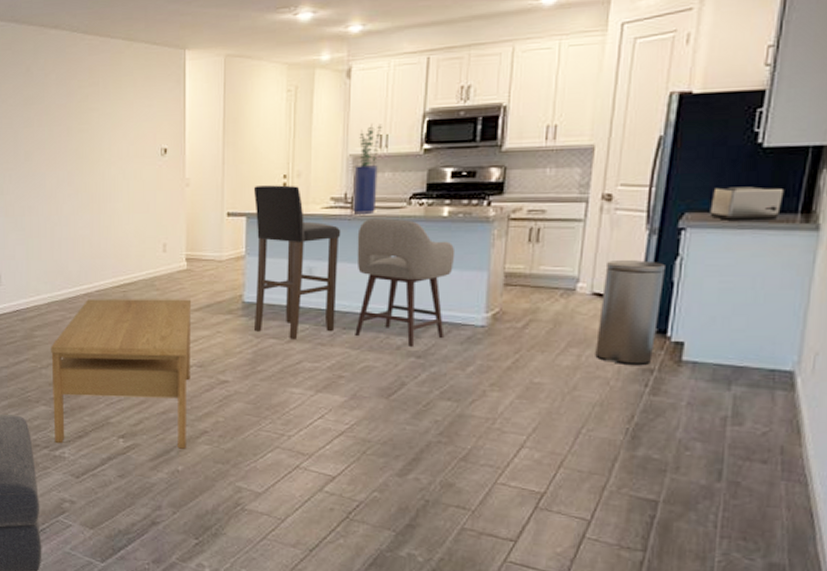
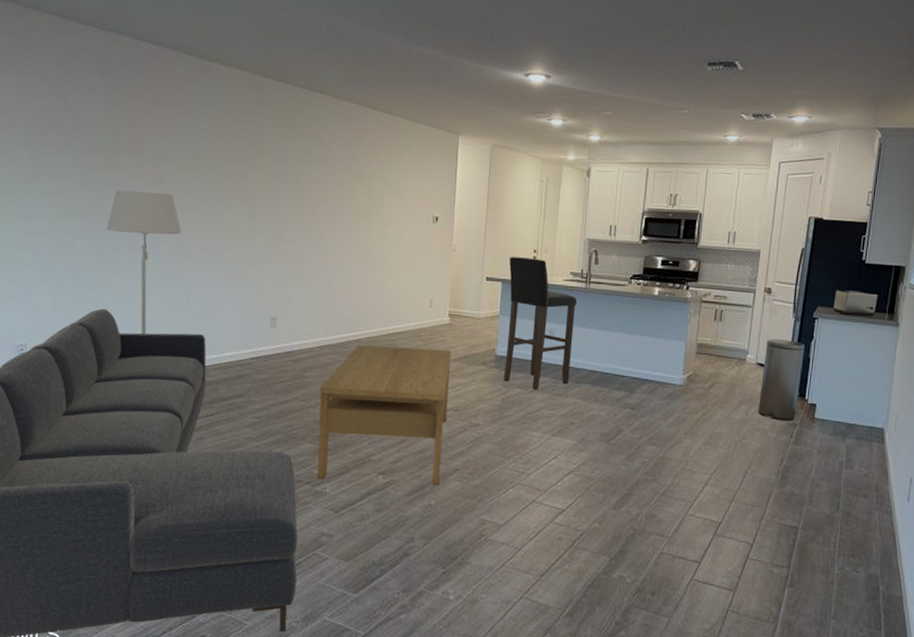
vase: present [353,124,382,214] -> none [587,216,612,288]
bar stool: present [355,218,456,348] -> none [585,292,663,401]

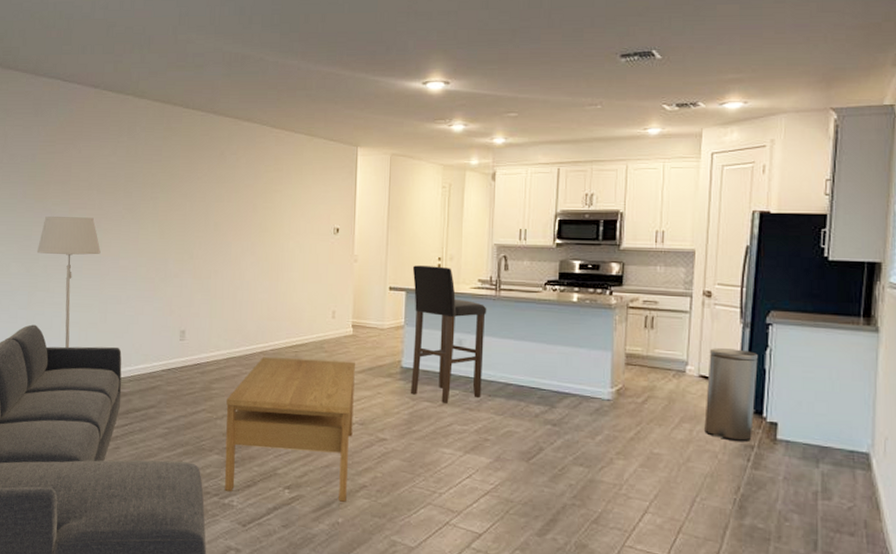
toaster: present [833,290,878,316] -> none [790,291,849,321]

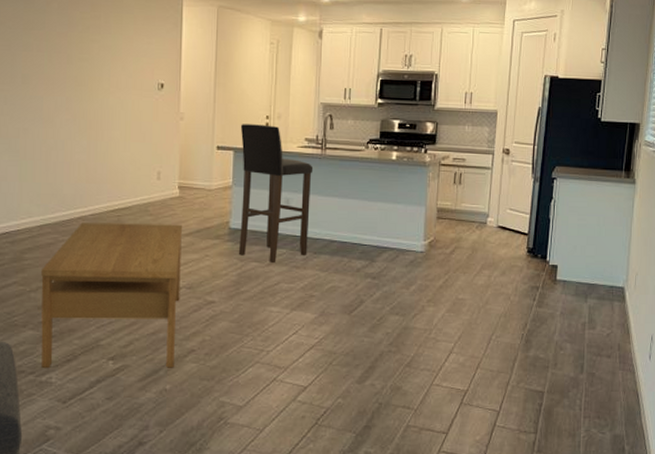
pedal bin: present [704,348,758,442] -> none [500,201,544,284]

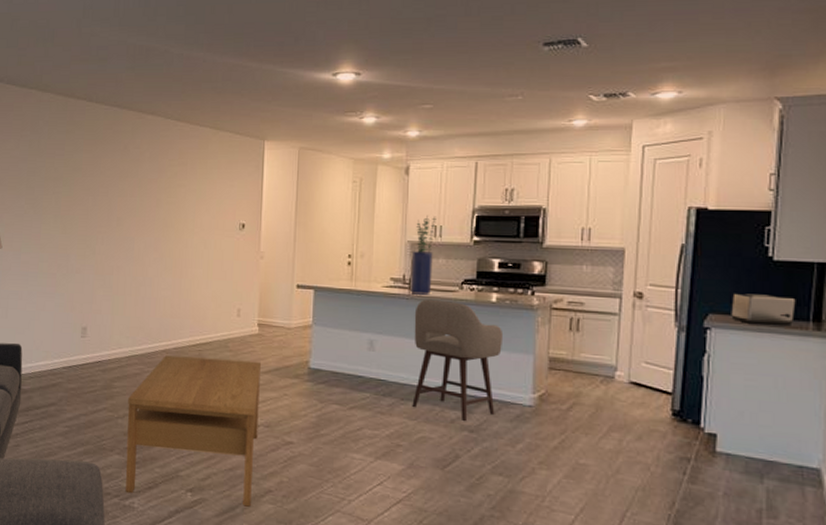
bar stool: present [238,124,314,264] -> none [318,263,400,408]
vase: none [323,79,346,154] -> present [410,216,436,295]
bar stool: none [324,158,402,270] -> present [412,299,504,422]
toaster: none [571,149,615,174] -> present [731,293,796,325]

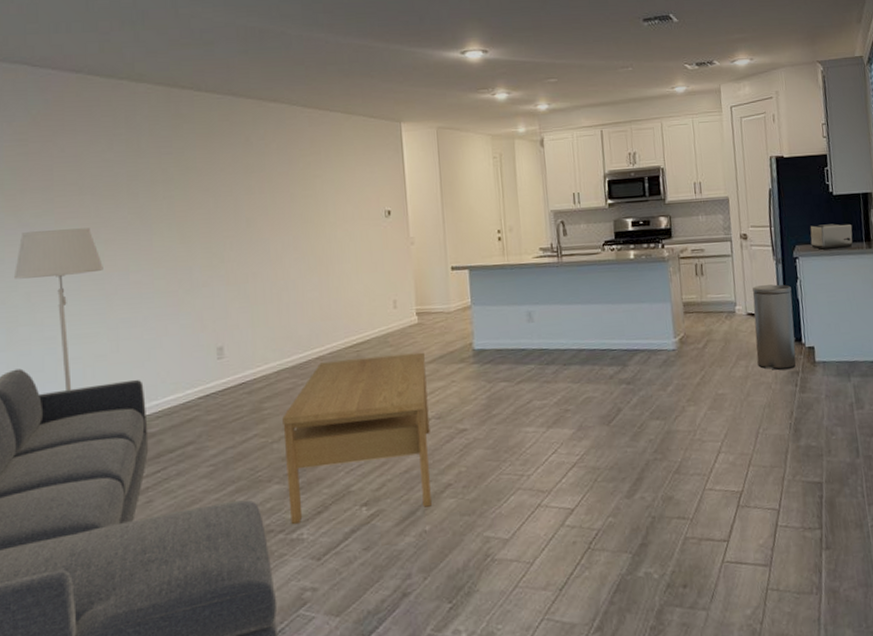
vase: present [410,216,436,295] -> none [555,184,577,261]
bar stool: present [412,299,504,422] -> none [565,263,646,376]
pedal bin: none [635,353,695,454] -> present [752,284,796,371]

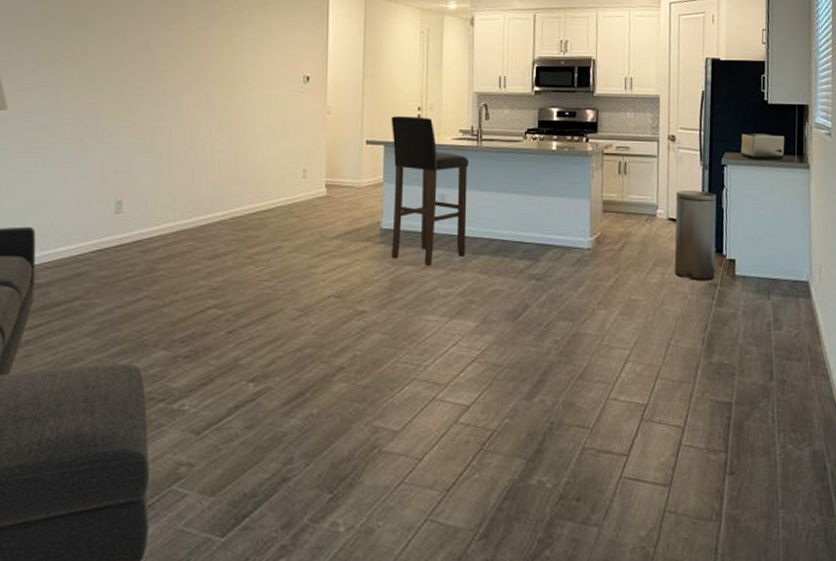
coffee table: present [282,352,432,524] -> none [173,226,330,393]
bar stool: none [472,239,557,382] -> present [390,116,469,267]

